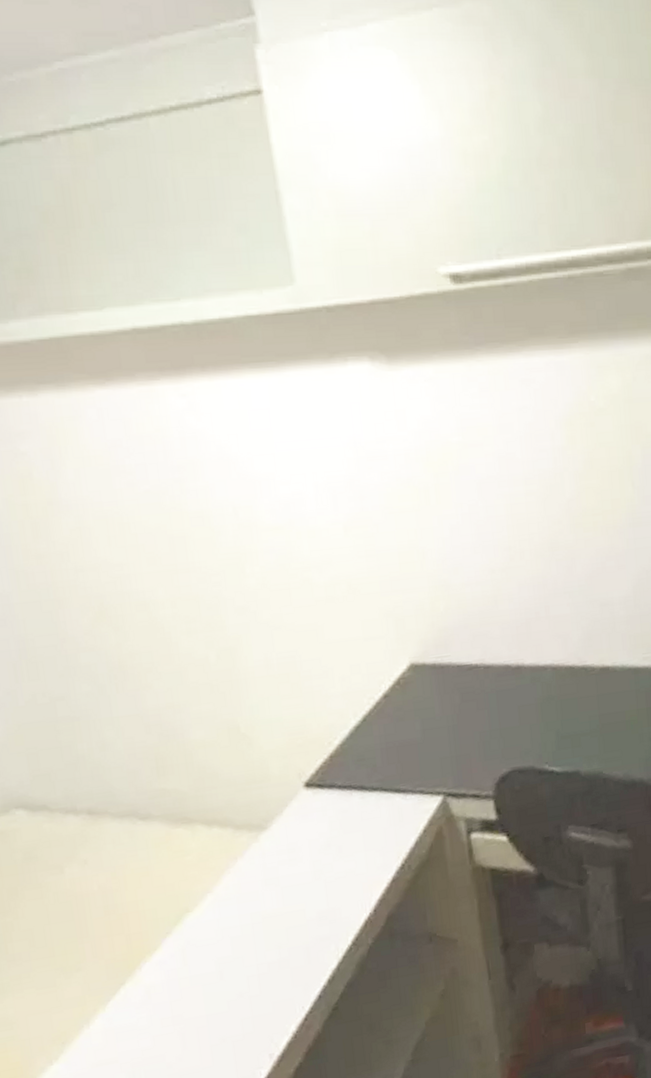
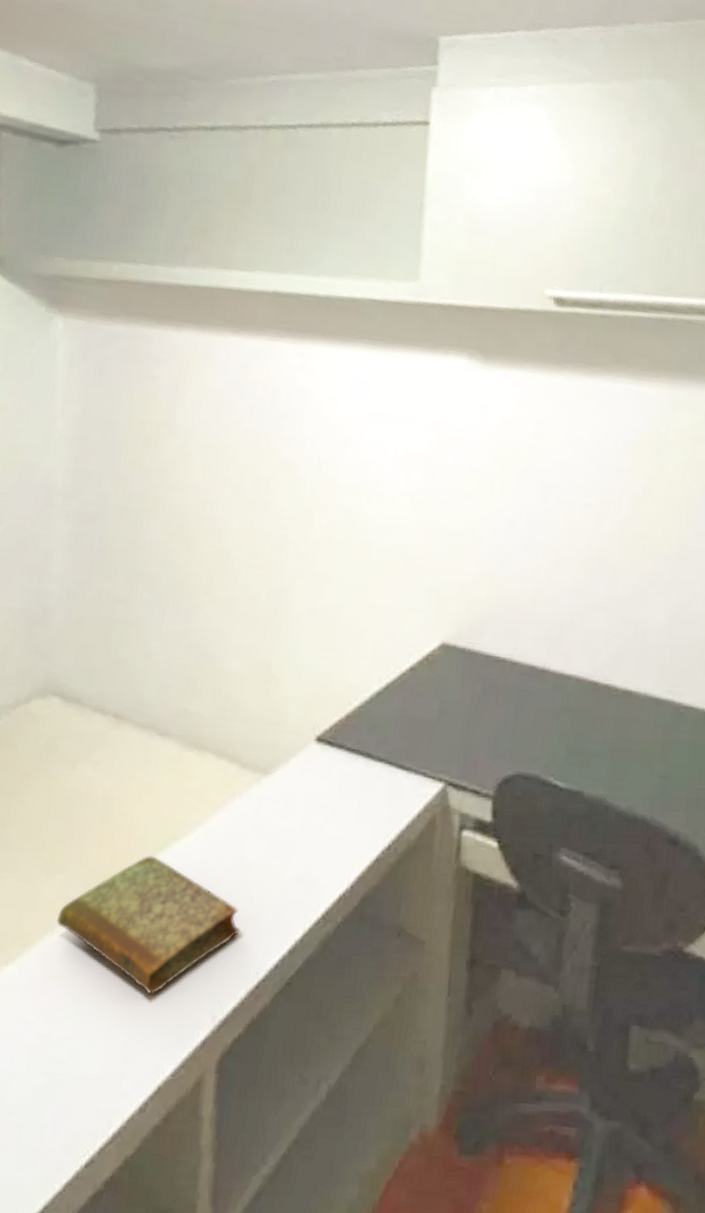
book: none [88,932,277,1052] -> present [57,855,241,994]

